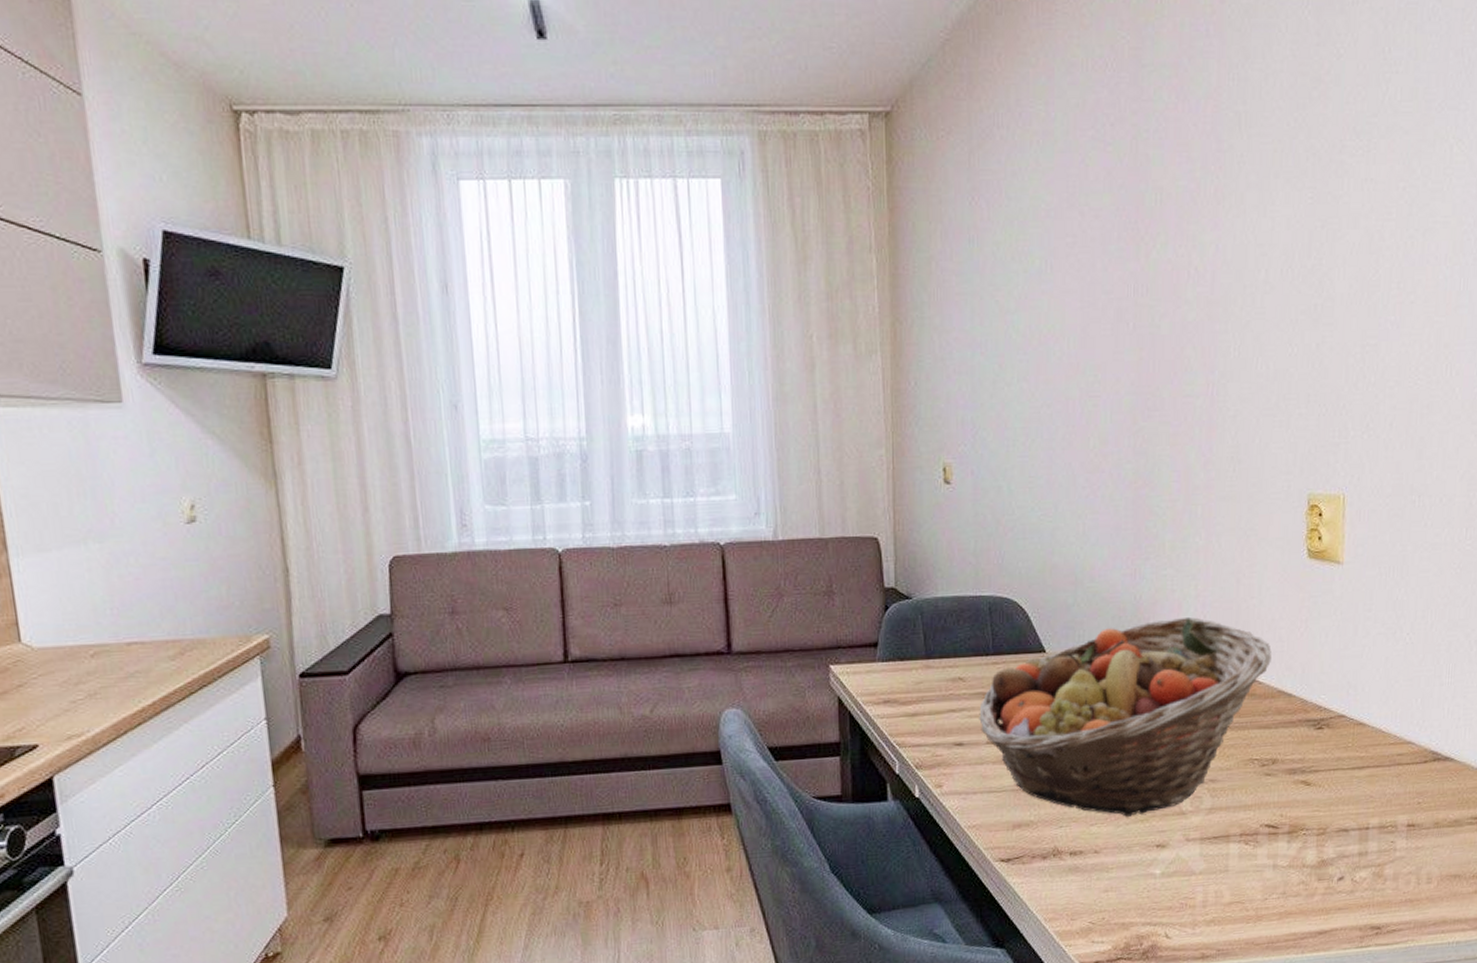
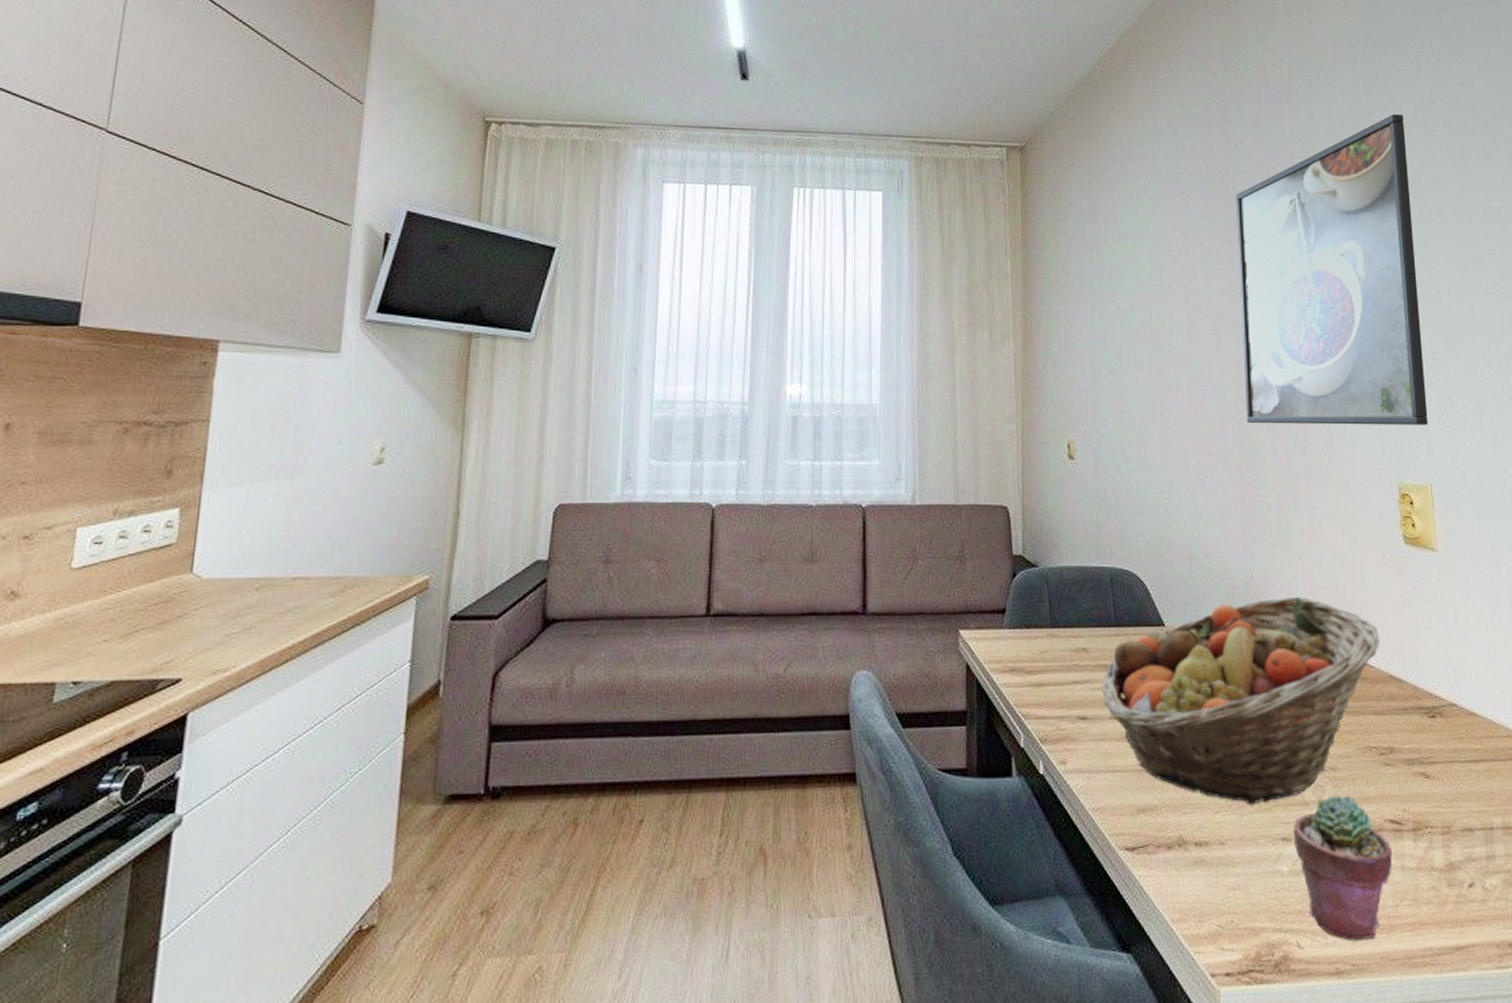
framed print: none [1144,45,1360,435] -> present [1236,114,1428,425]
potted succulent: none [1168,804,1265,930] -> present [1293,795,1392,941]

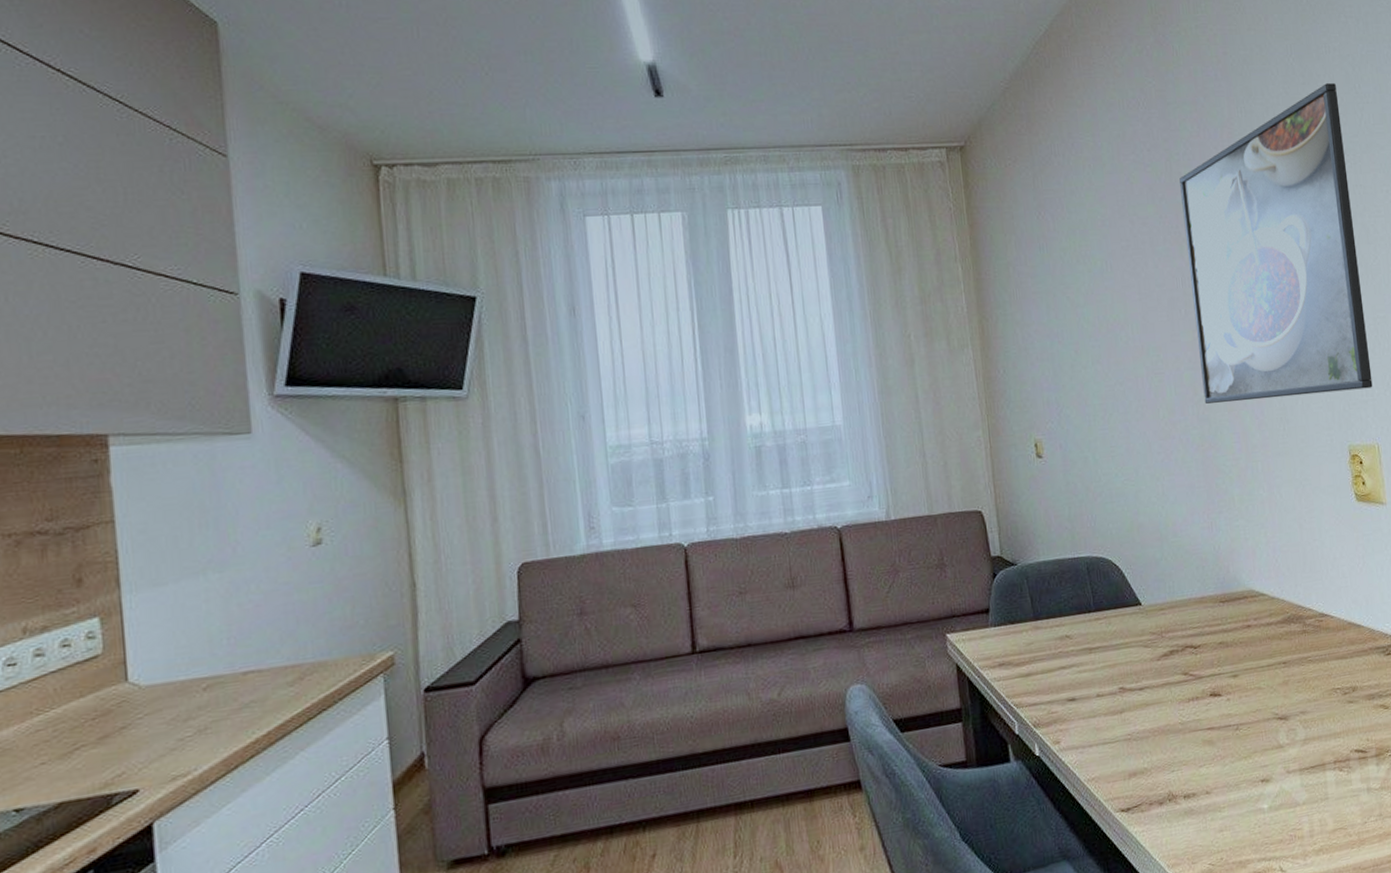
fruit basket: present [1102,597,1379,805] -> none [1087,562,1339,756]
potted succulent: present [1293,795,1392,941] -> none [1270,734,1359,859]

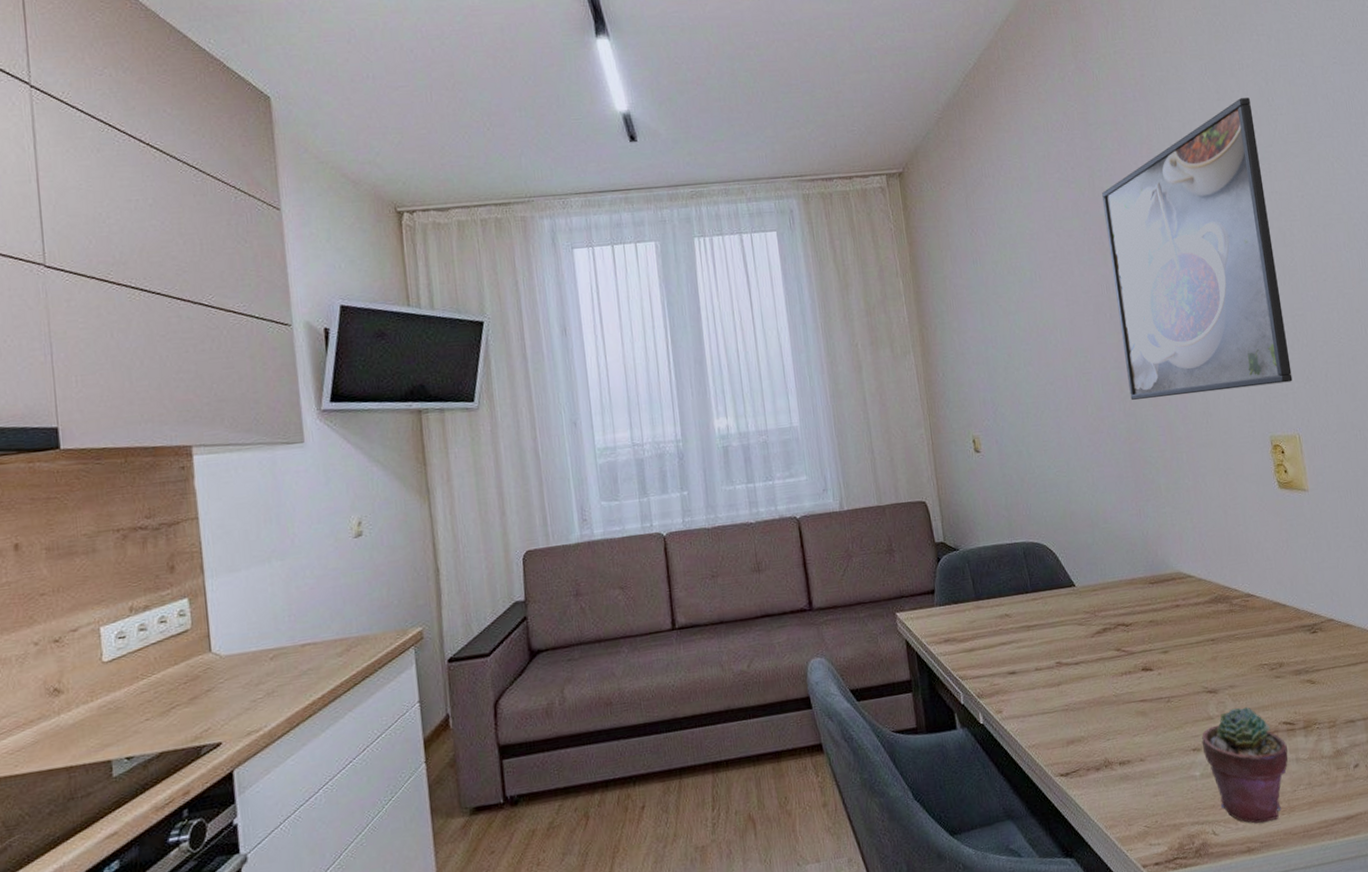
potted succulent: none [1270,734,1359,859] -> present [1201,707,1288,824]

